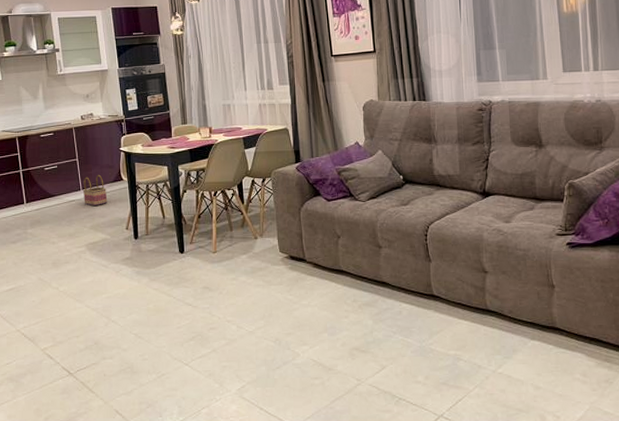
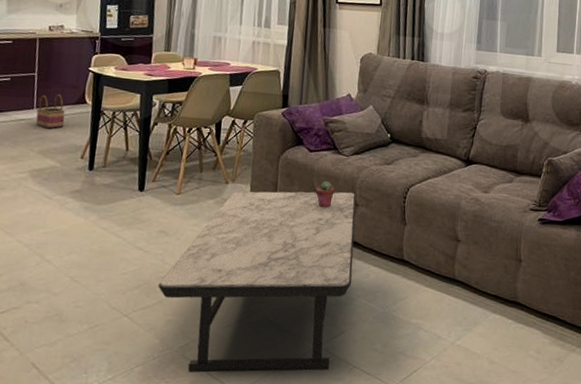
coffee table: none [210,235,386,411] -> present [158,191,356,373]
potted succulent: none [338,226,357,253] -> present [315,180,335,208]

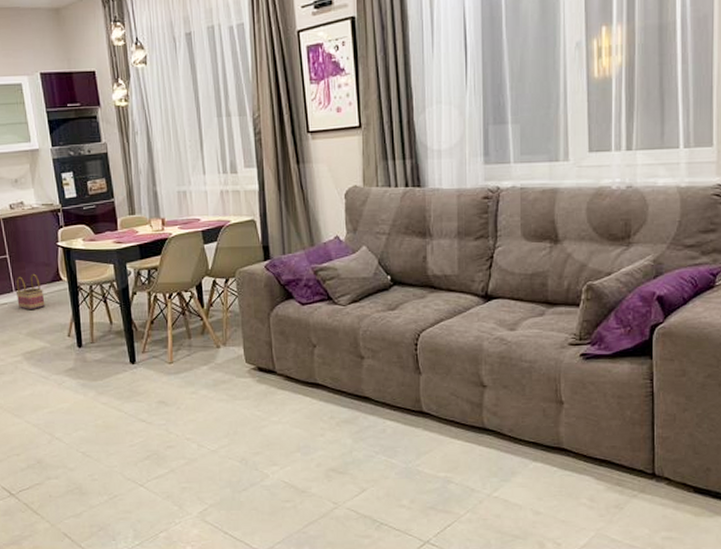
coffee table: present [158,191,356,373] -> none [167,344,368,536]
potted succulent: present [315,180,335,208] -> none [314,334,335,364]

